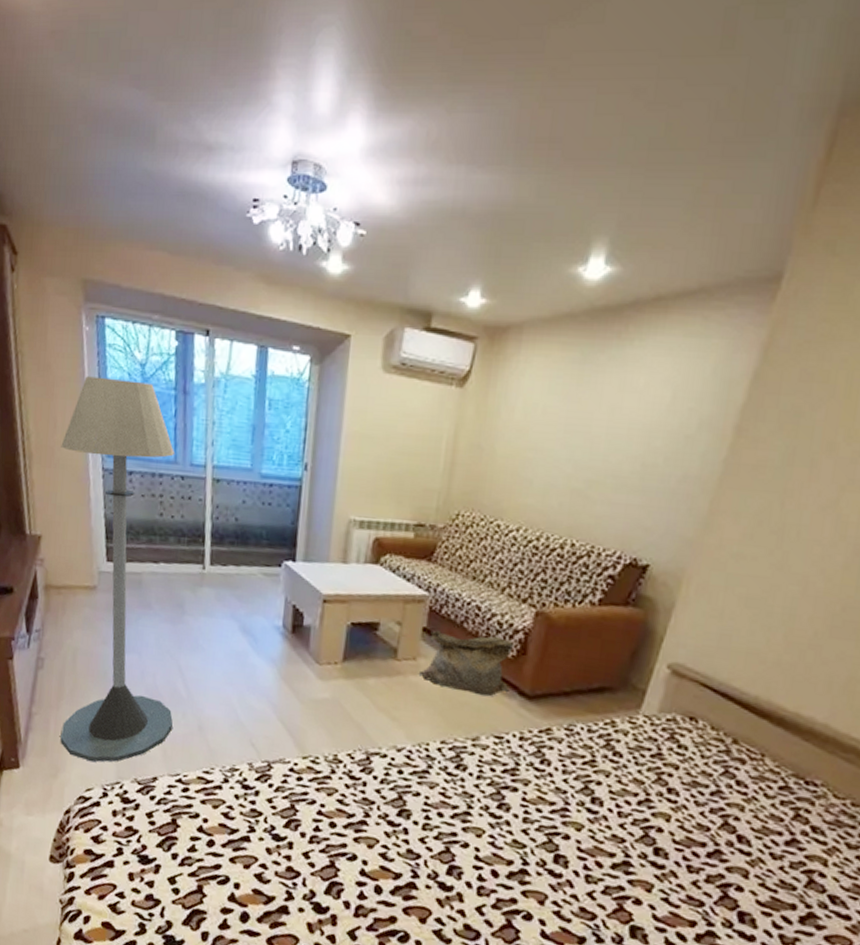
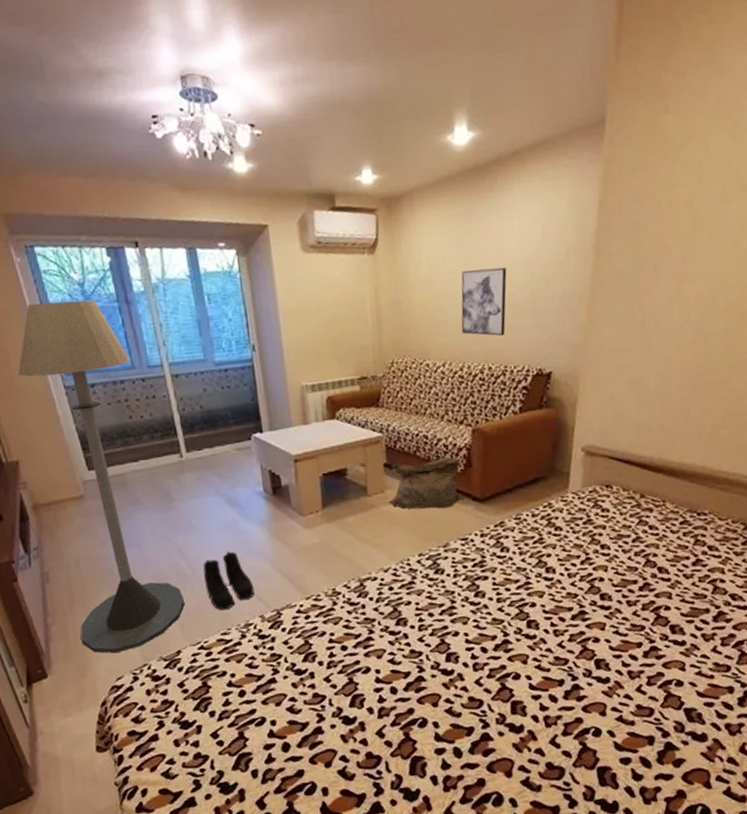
boots: none [198,683,249,747] -> present [203,551,255,611]
wall art: none [547,426,618,511] -> present [461,267,507,337]

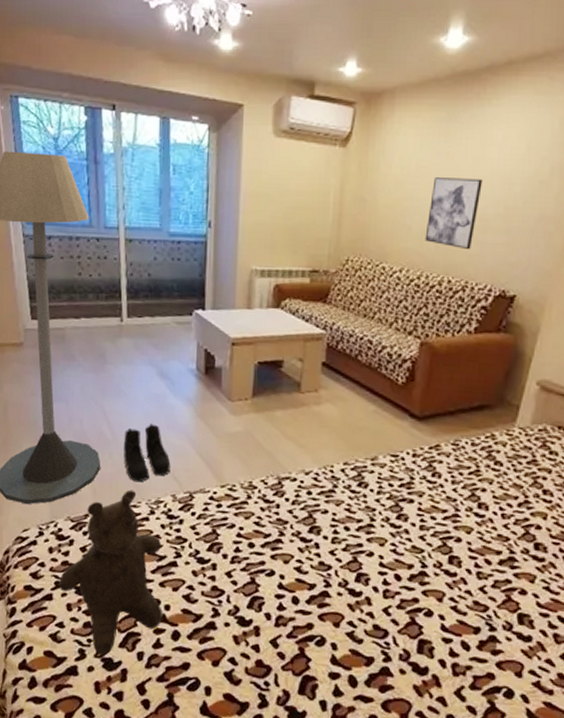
teddy bear: none [161,618,270,782] -> present [58,489,162,656]
bag: present [389,457,465,509] -> none [321,364,404,420]

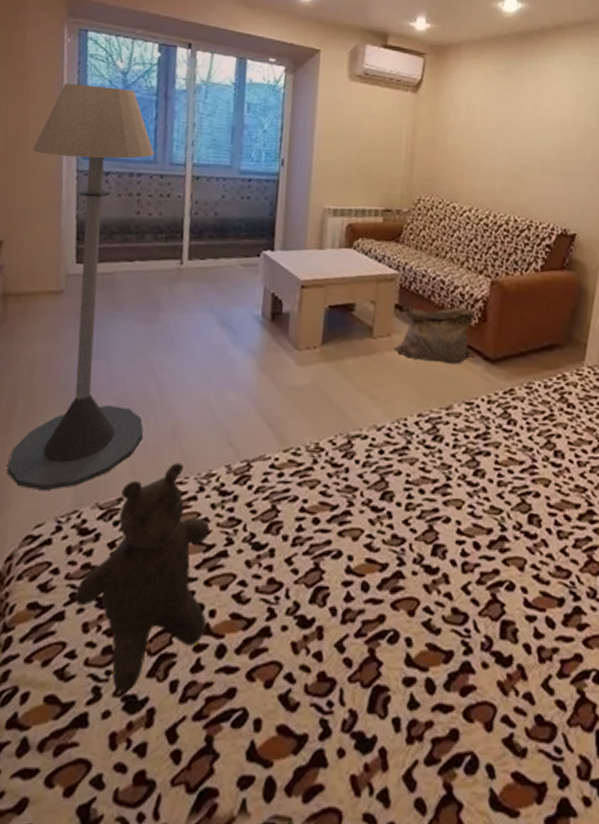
boots: present [124,423,171,482] -> none [172,380,227,453]
bag: none [321,364,404,420] -> present [394,305,476,365]
wall art: present [425,177,483,250] -> none [491,123,540,191]

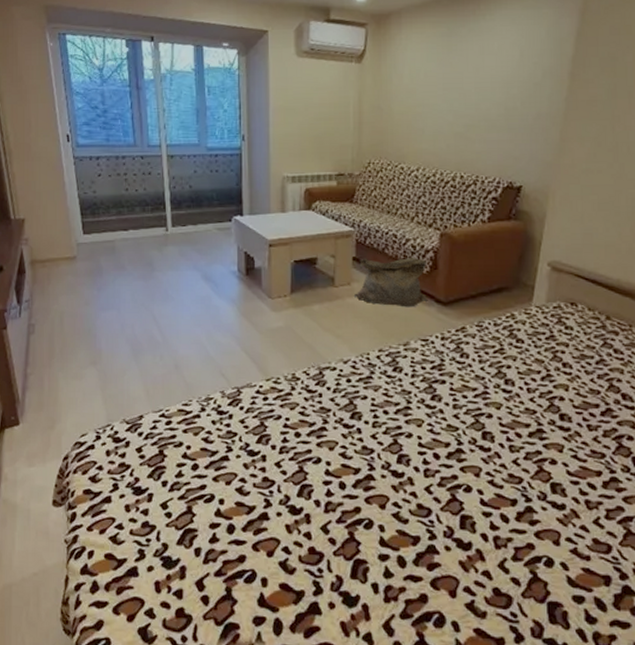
floor lamp: present [6,83,155,491] -> none [36,82,153,410]
teddy bear: present [74,462,210,692] -> none [116,389,217,554]

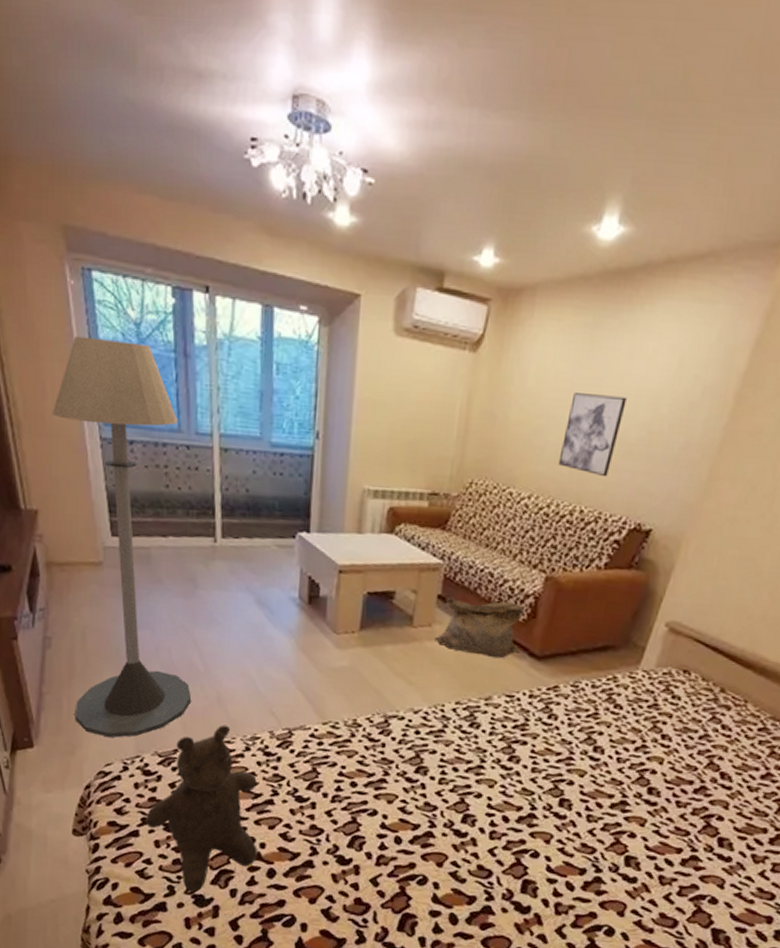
floor lamp: none [36,82,153,410] -> present [52,336,192,738]
teddy bear: none [116,389,217,554] -> present [145,724,257,892]
wall art: none [437,84,484,148] -> present [558,393,627,478]

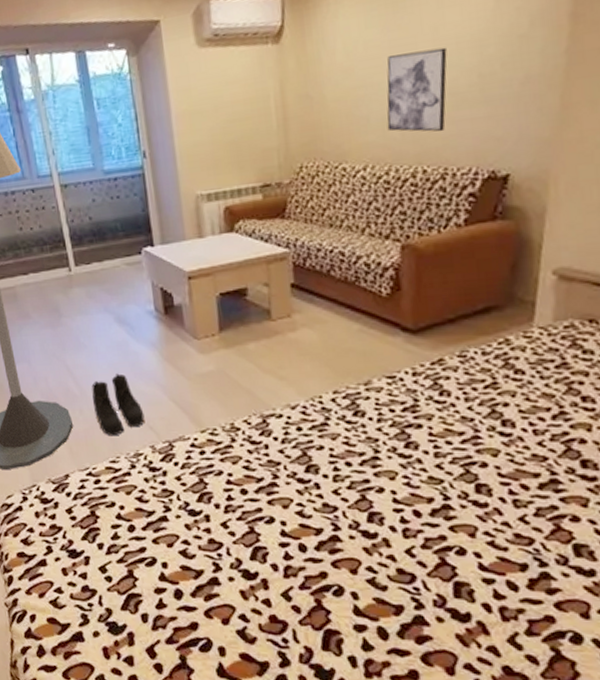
teddy bear: present [145,724,257,892] -> none [50,445,162,620]
boots: none [217,655,269,717] -> present [91,373,145,436]
bag: present [435,597,525,659] -> none [297,278,392,340]

